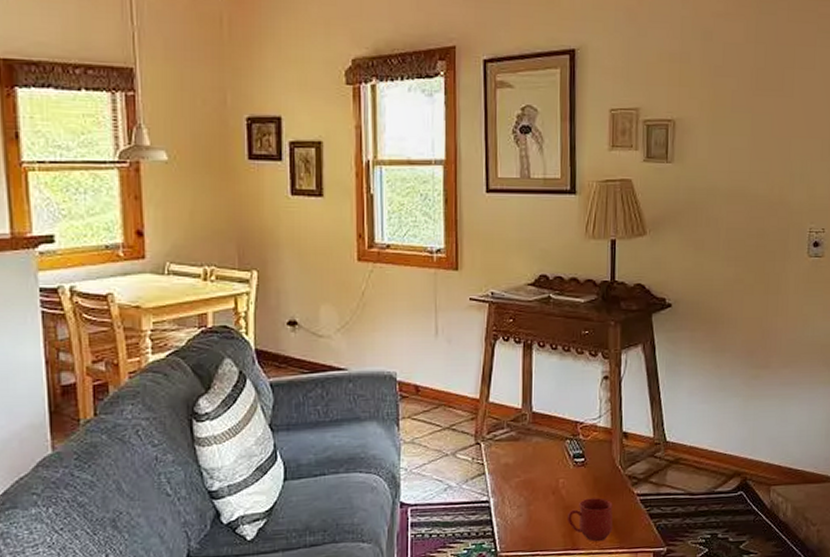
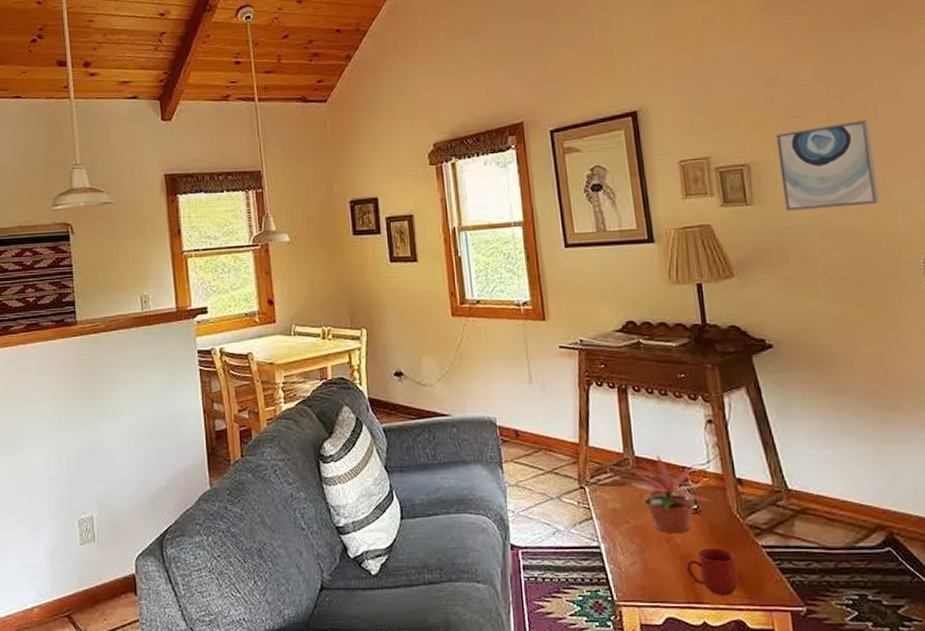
potted plant: none [521,410,601,486] -> present [626,455,715,534]
wall art: none [701,86,785,173] -> present [775,119,880,211]

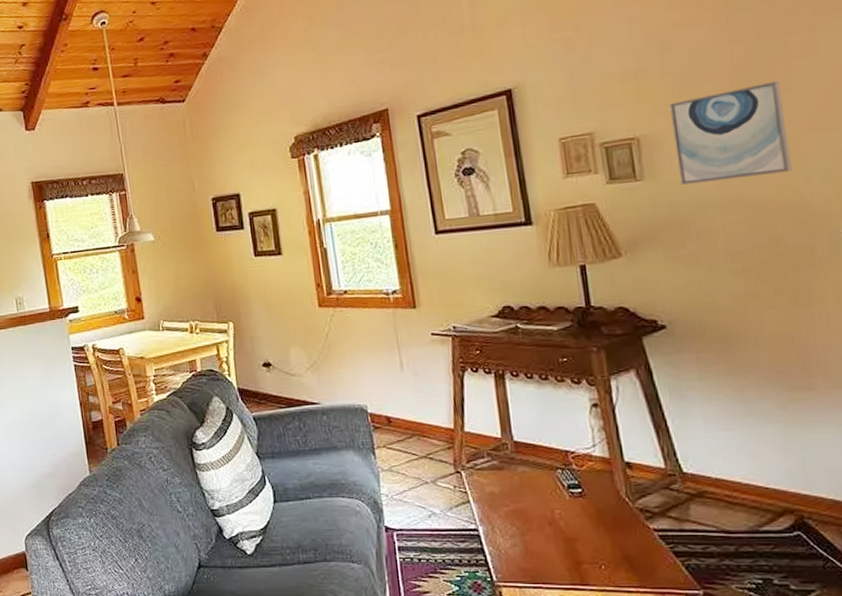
potted plant: present [626,455,715,534] -> none [504,439,601,517]
mug: present [686,548,740,596] -> none [570,531,629,579]

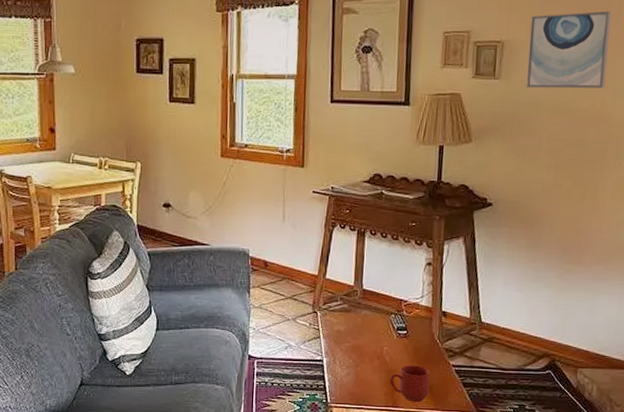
mug: none [570,531,629,579] -> present [390,365,430,403]

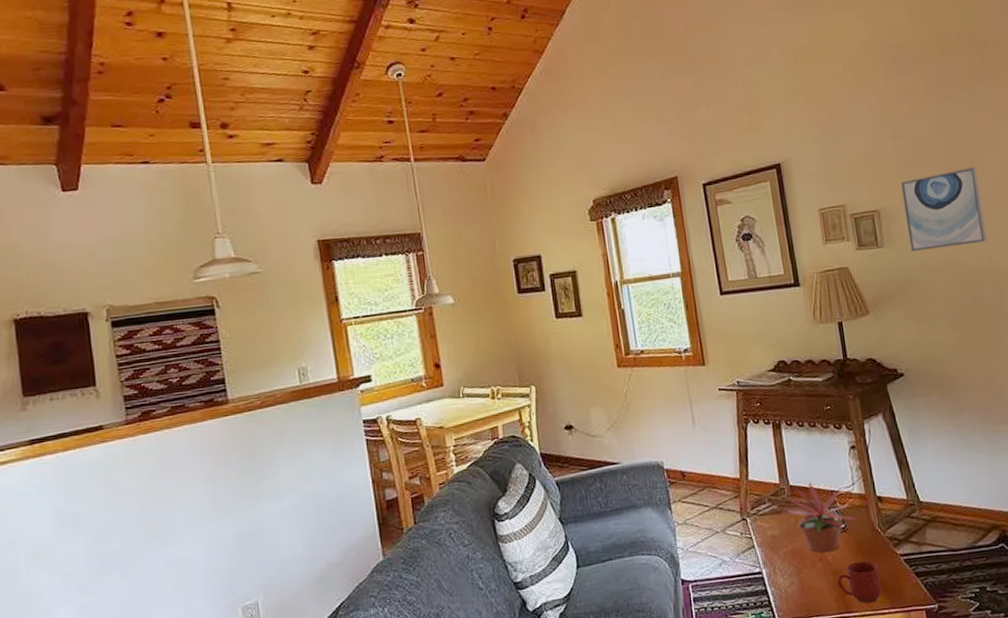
potted plant: none [352,288,422,353] -> present [782,482,860,553]

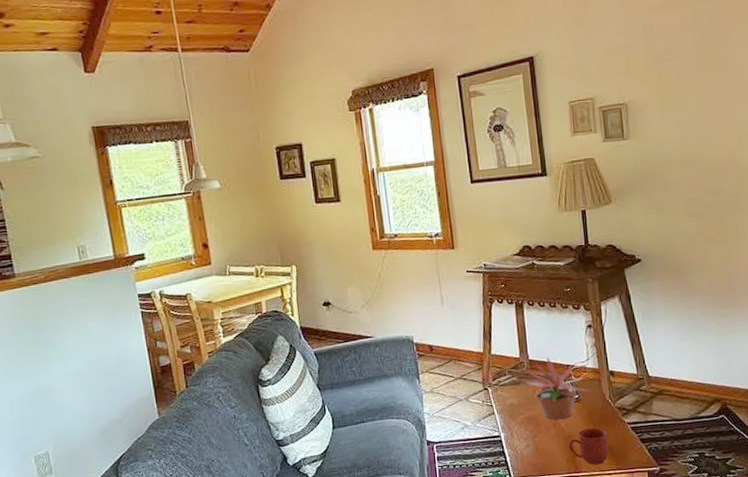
wall art: present [900,166,987,251] -> none [649,61,730,144]

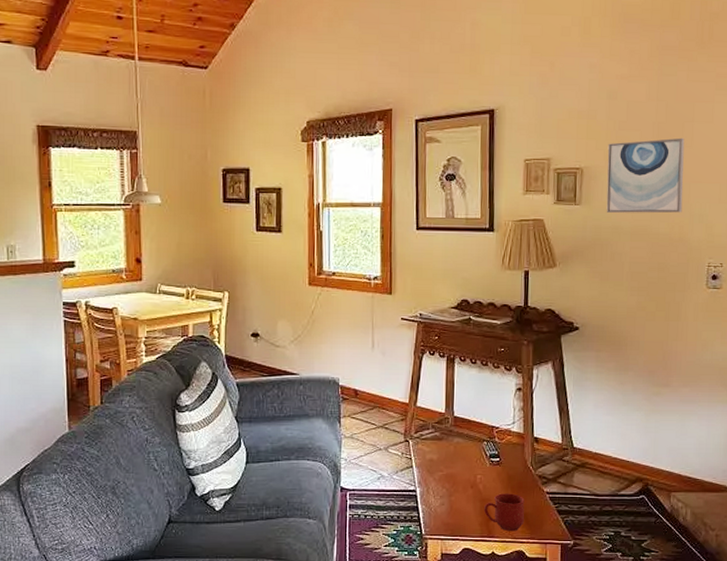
potted plant: present [522,357,592,420] -> none [444,415,514,481]
wall art: none [649,61,730,144] -> present [606,138,685,213]

